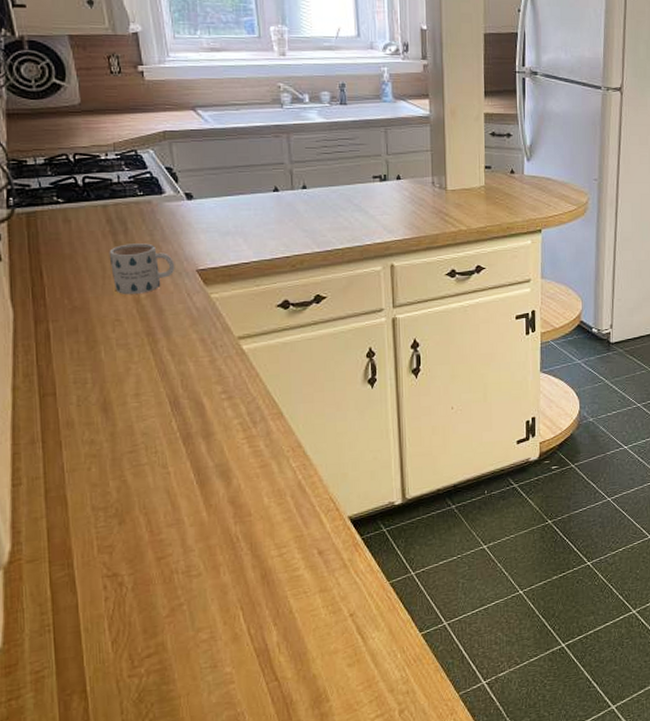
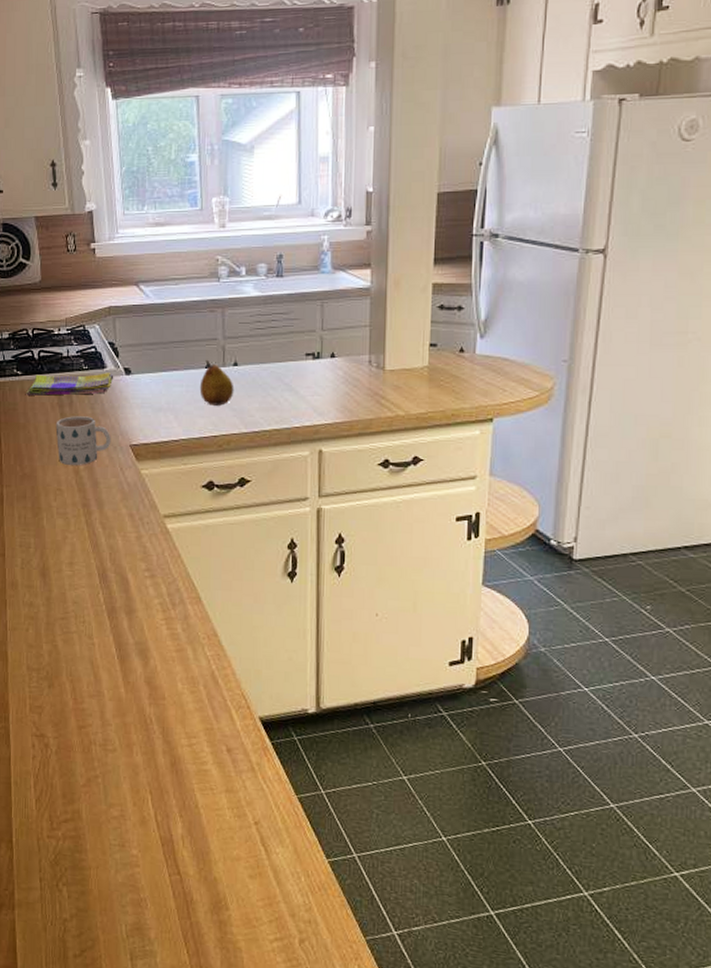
dish towel: none [70,198,174,224] -> present [26,373,114,396]
fruit: none [268,183,305,228] -> present [199,359,234,406]

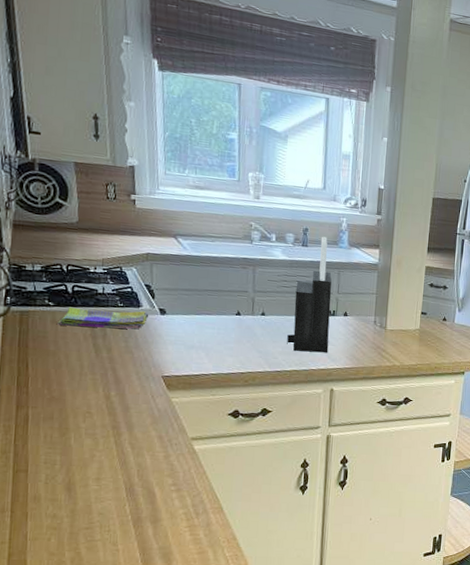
mug: present [55,416,111,465] -> none [87,347,144,392]
fruit: present [199,359,234,406] -> none [229,308,261,348]
knife block: none [264,261,315,407] -> present [287,236,332,353]

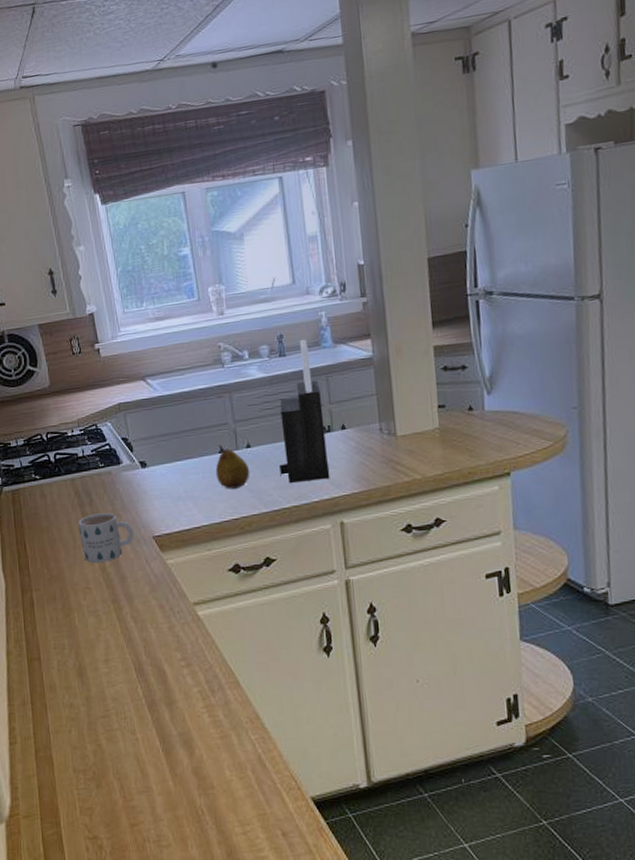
dish towel: present [57,307,149,329] -> none [46,468,131,498]
mug: none [87,347,144,392] -> present [78,513,134,563]
fruit: none [229,308,261,348] -> present [215,444,250,489]

